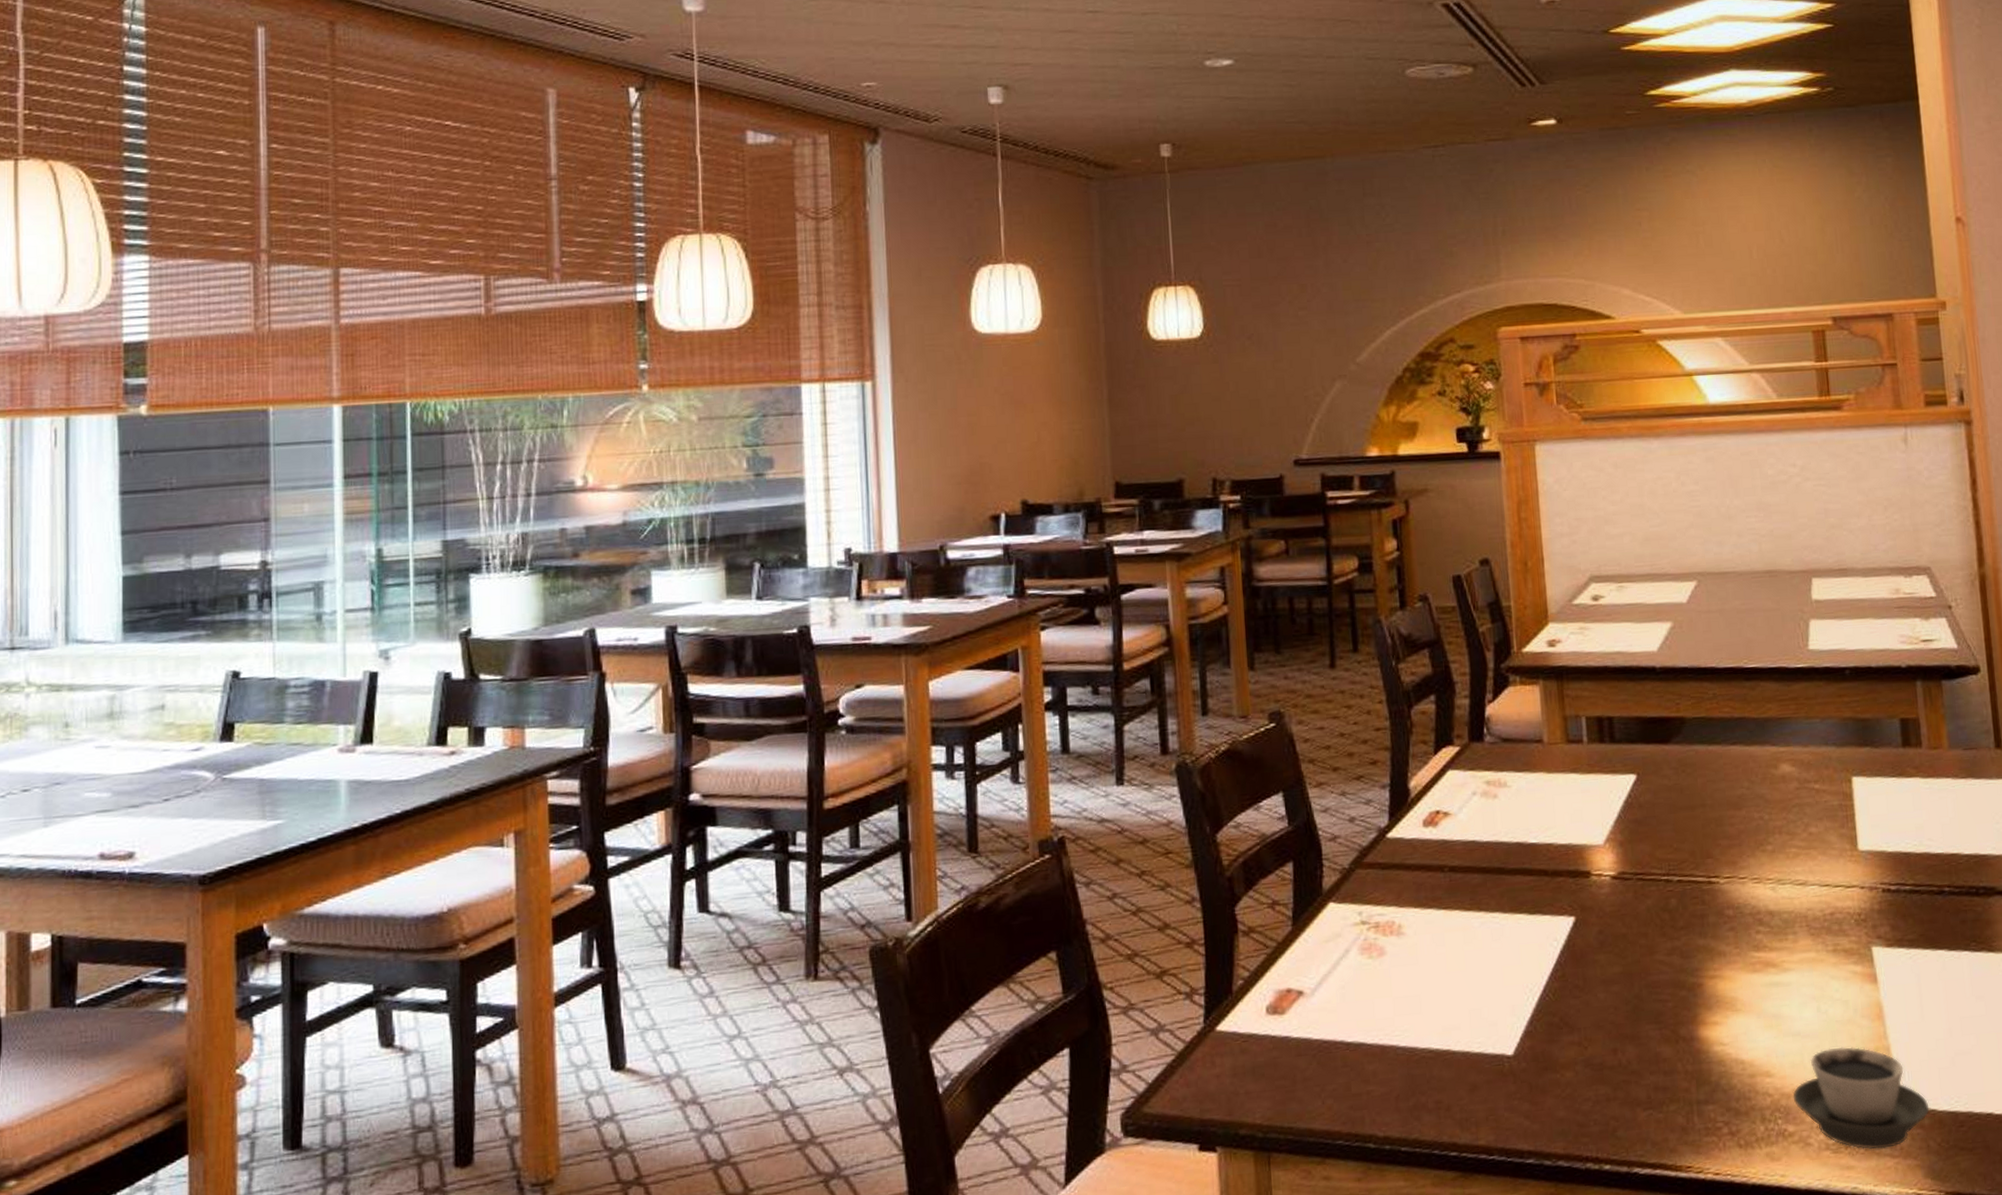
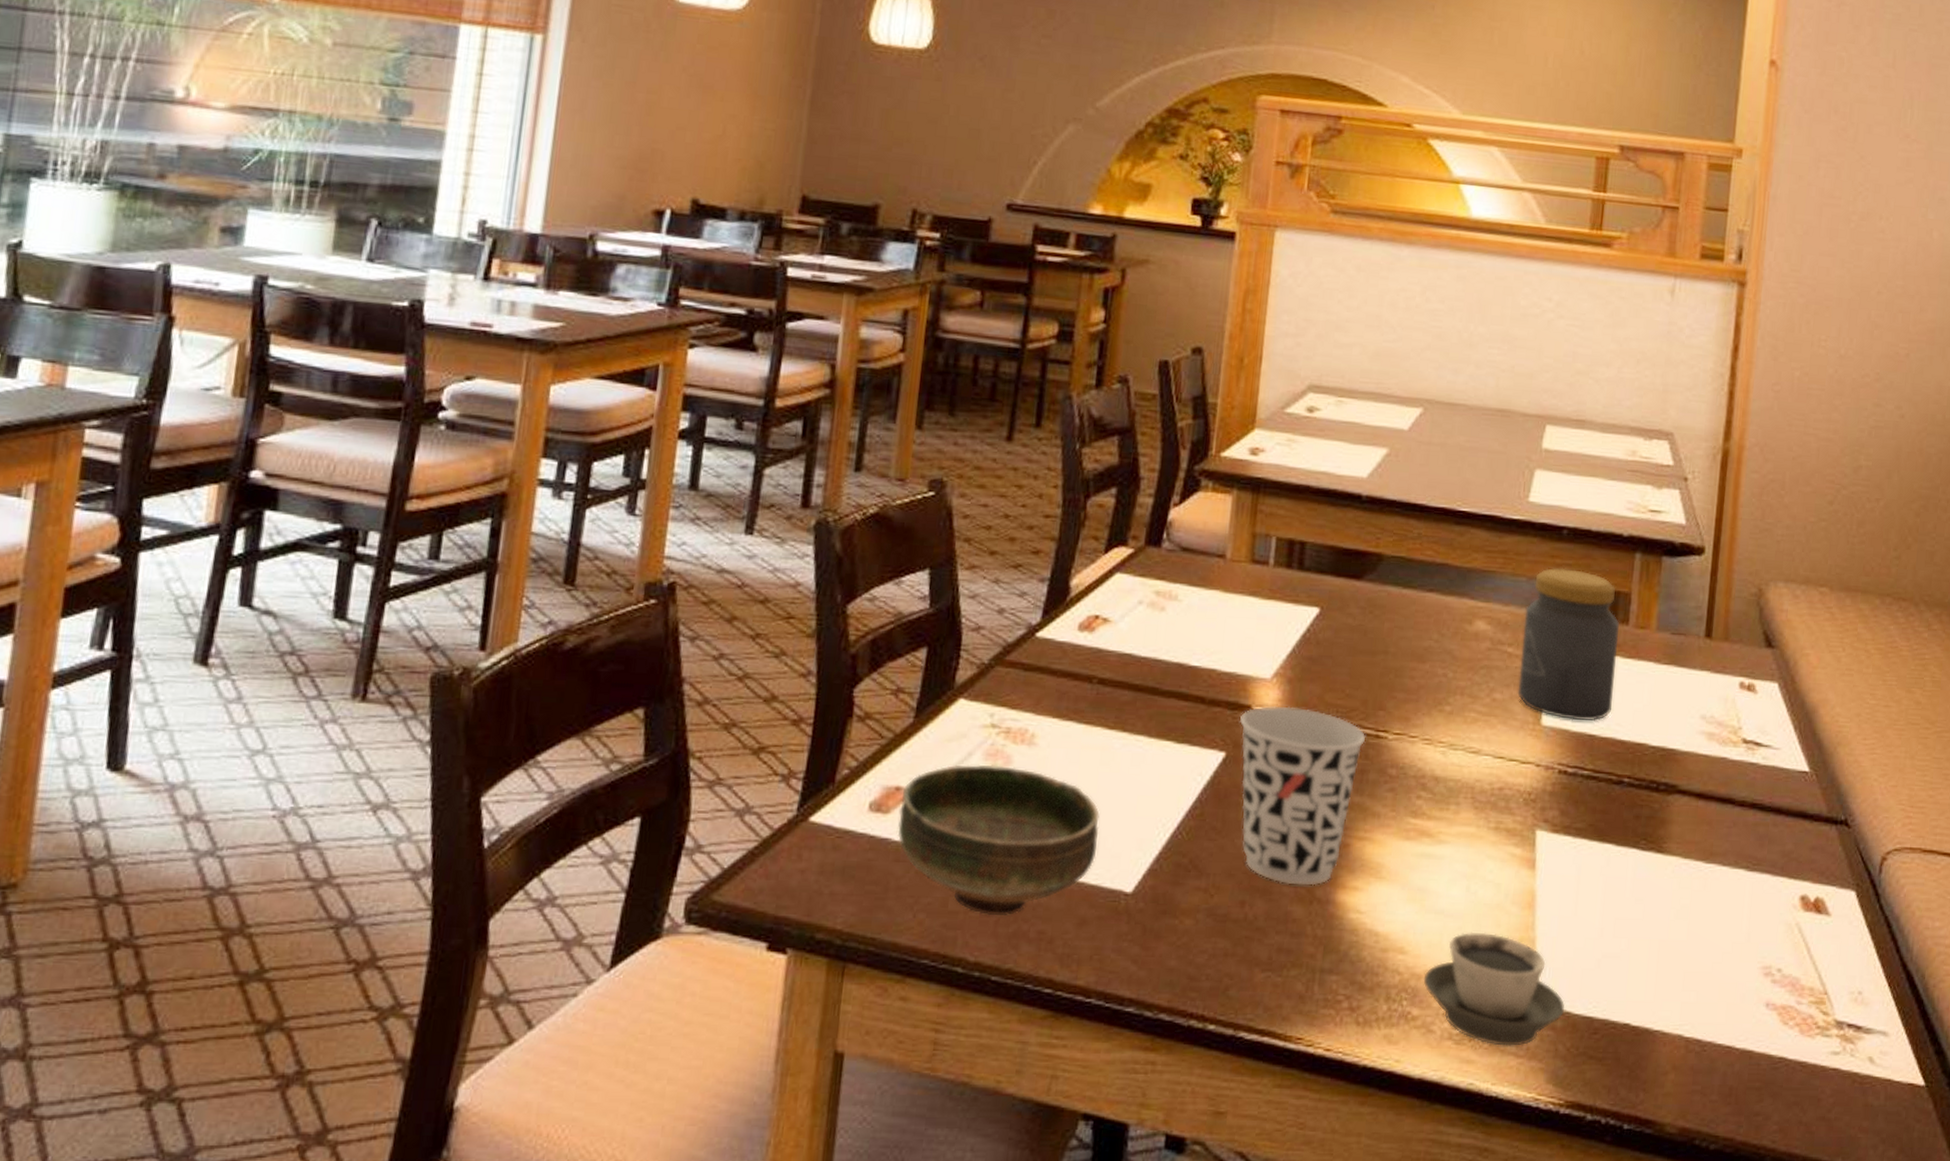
bowl: none [1293,957,1476,1094] -> present [897,764,1100,917]
cup: none [1582,866,1700,1028] -> present [1239,705,1366,886]
jar: none [1824,704,1922,842] -> present [1517,567,1620,722]

